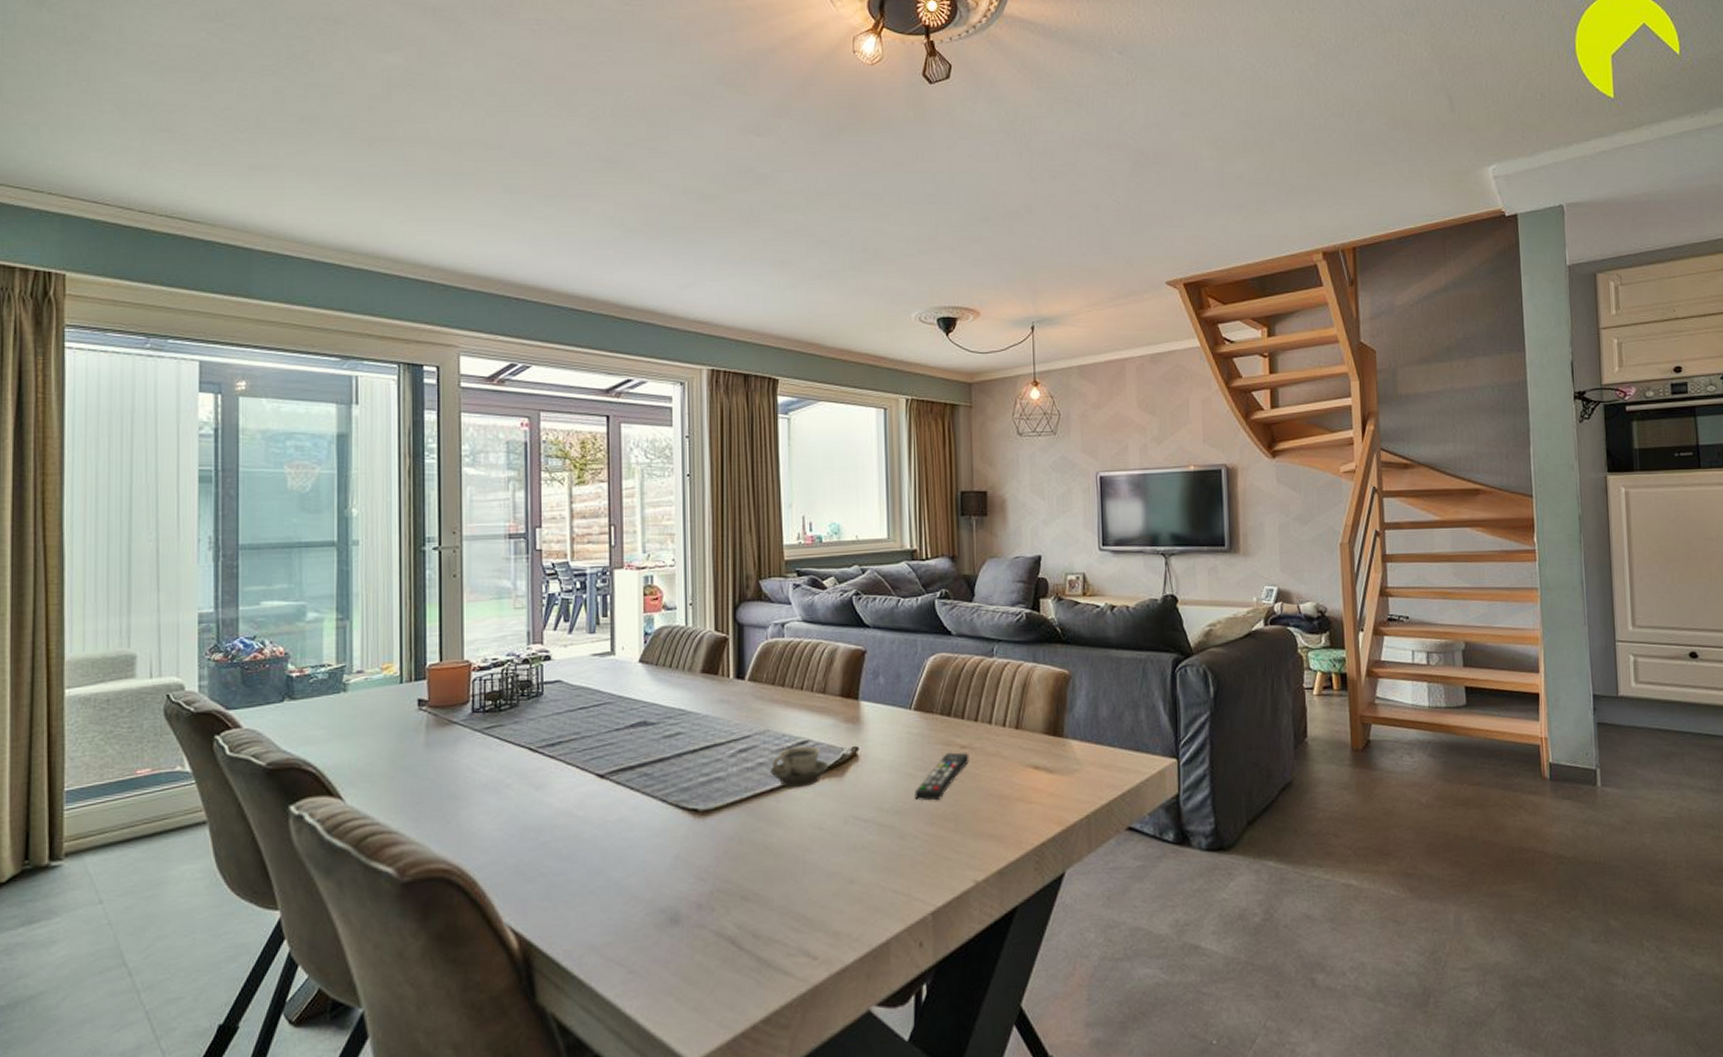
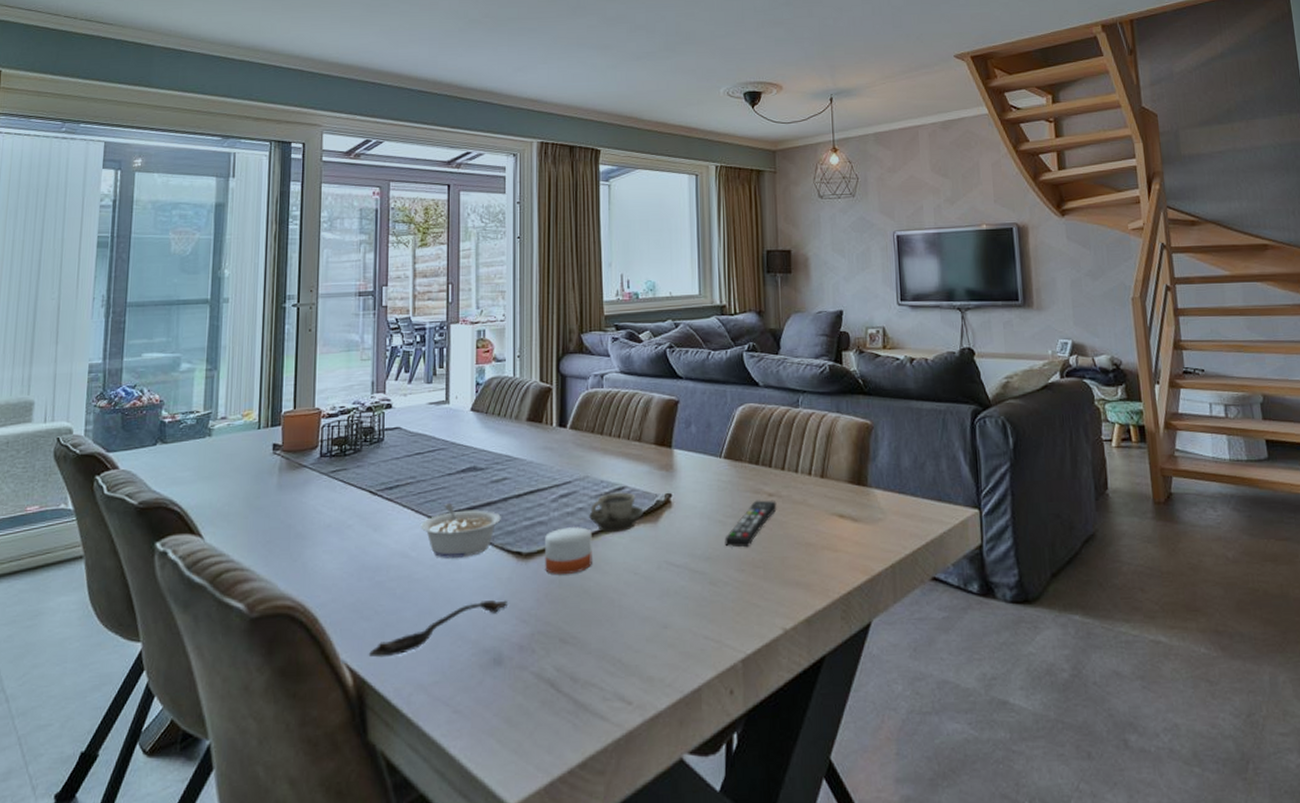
spoon: none [534,858,685,920] -> present [368,599,509,658]
legume: none [587,759,675,817] -> present [421,502,501,558]
candle: none [723,782,774,831] -> present [545,526,592,574]

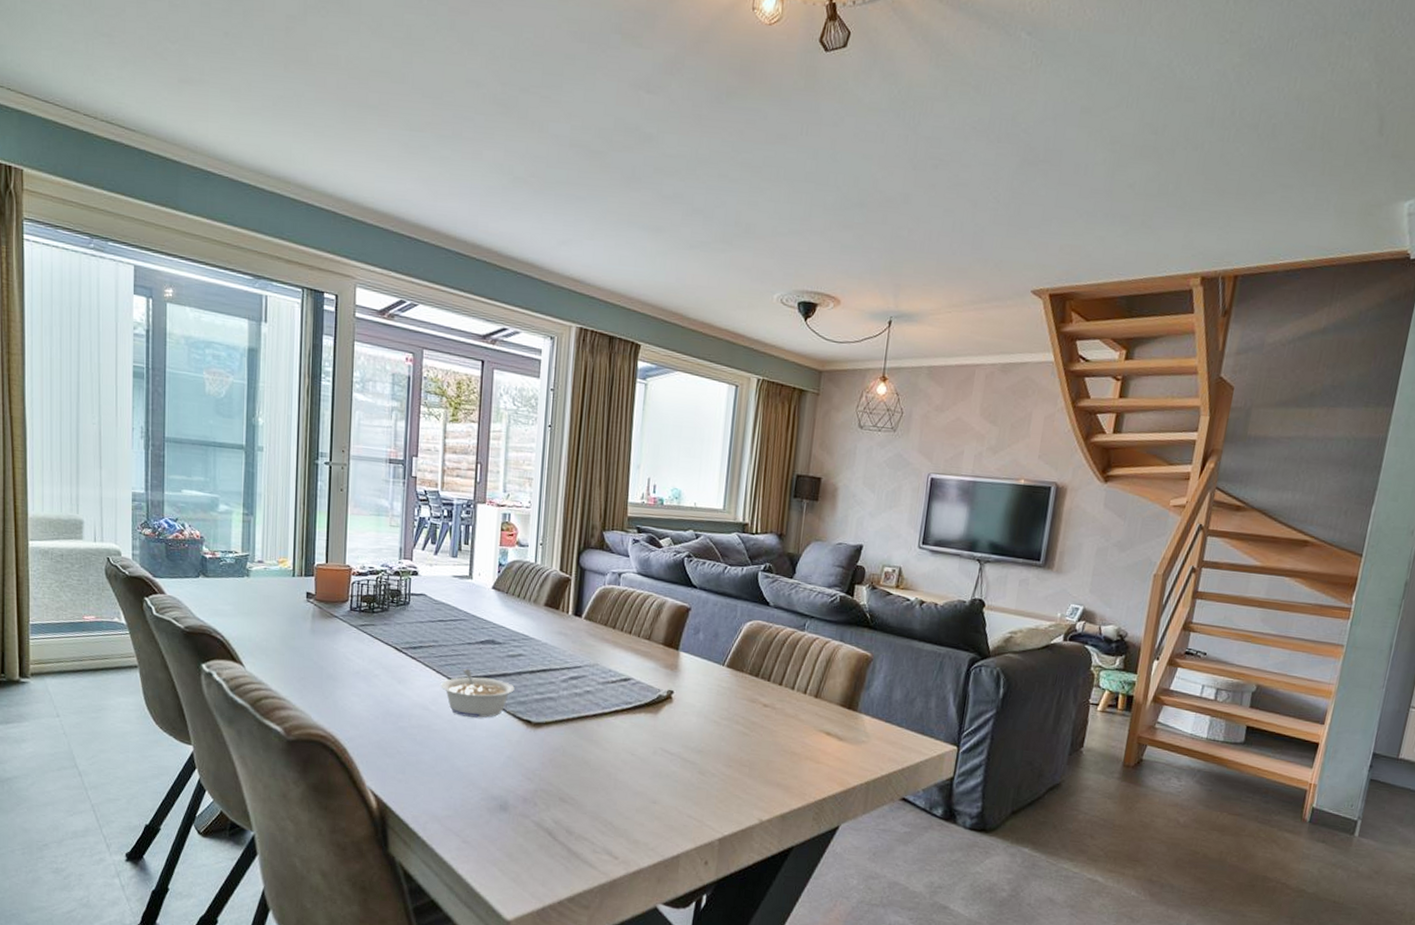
spoon: present [368,599,509,658] -> none [390,756,516,790]
candle: present [545,526,592,574] -> none [551,705,597,746]
cup: present [589,492,644,533] -> none [595,682,646,718]
remote control: present [724,499,777,548] -> none [717,708,770,748]

